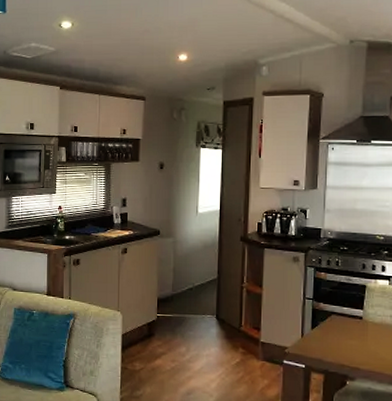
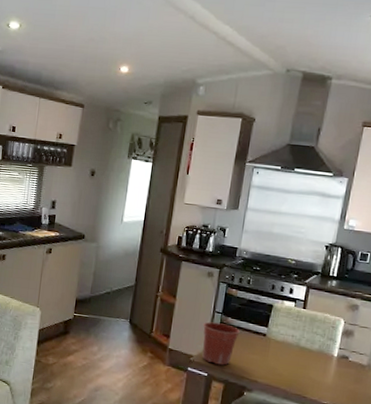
flower pot: none [294,309,334,355] -> present [202,322,240,366]

